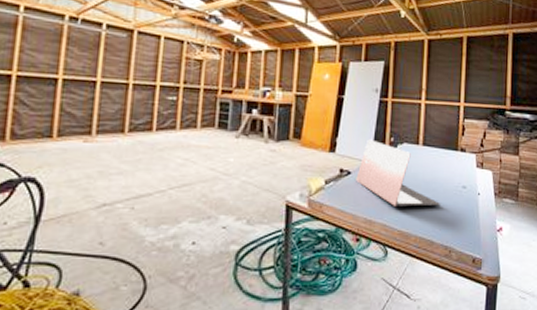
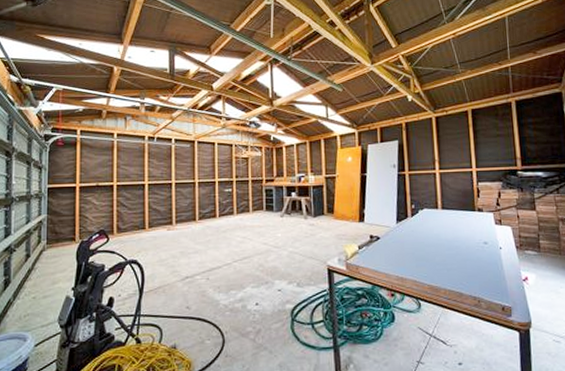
laptop: present [356,139,441,207] -> none [385,208,465,264]

